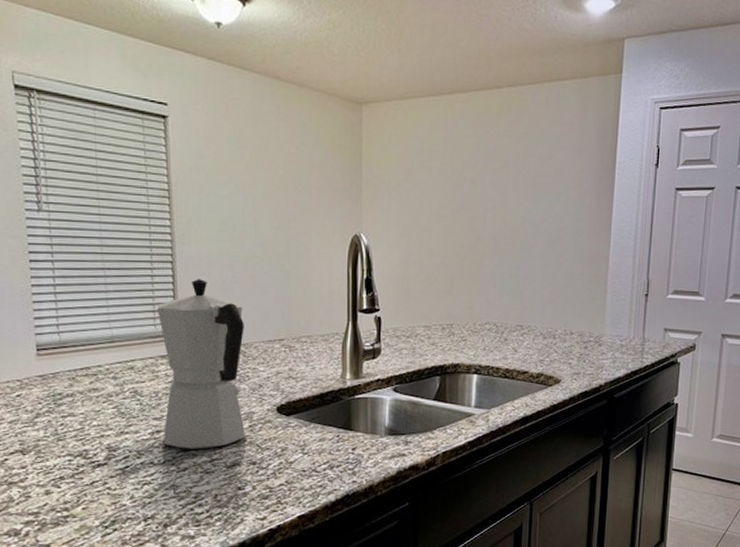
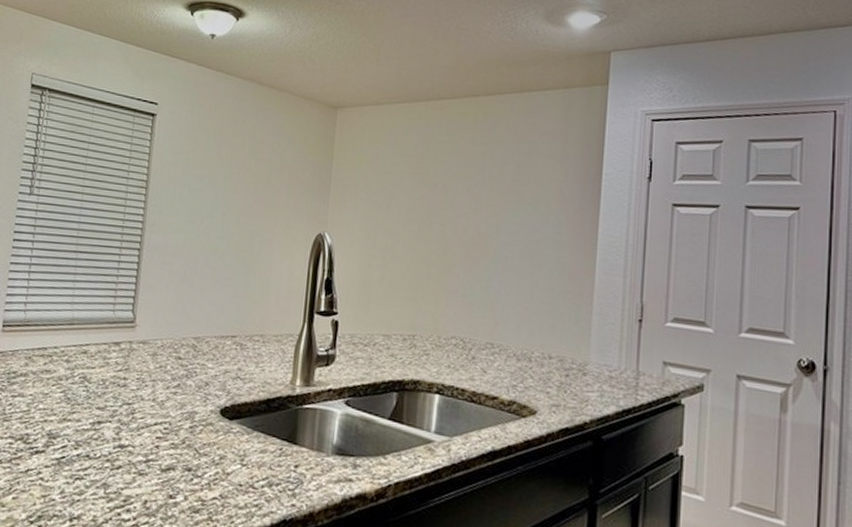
moka pot: present [157,279,245,449] -> none [102,268,200,447]

